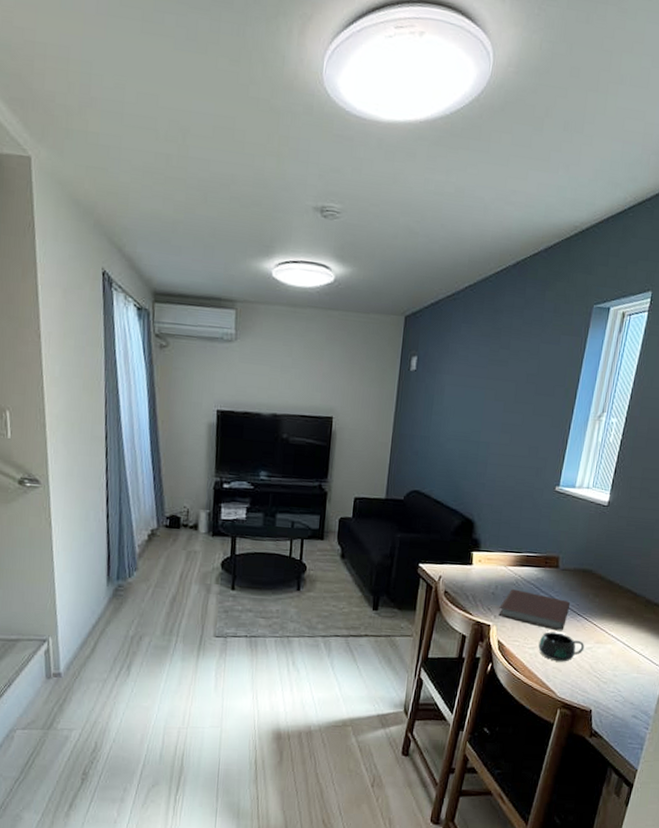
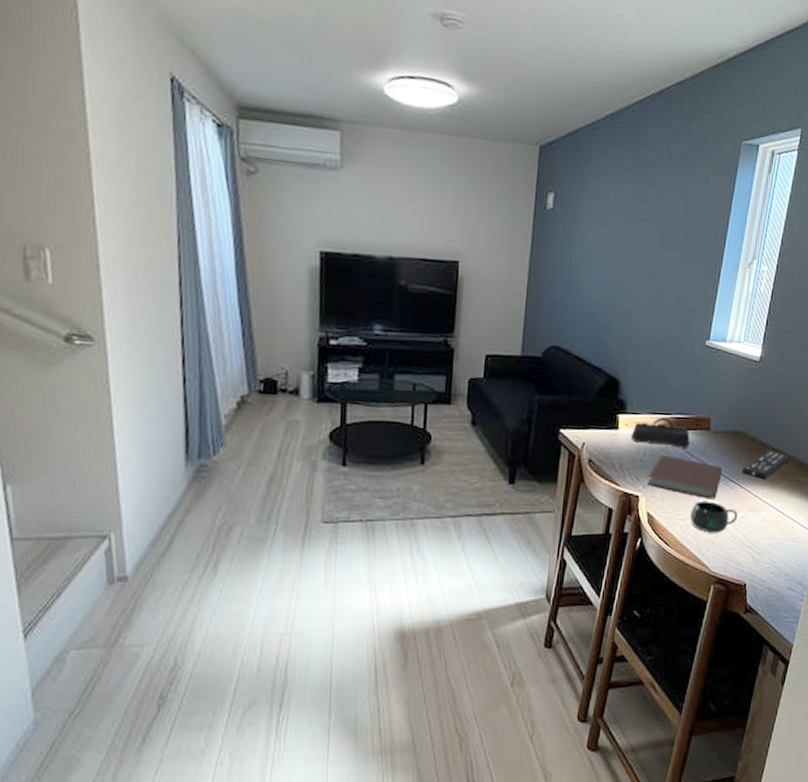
pencil case: none [483,555,539,583] -> present [630,417,690,448]
remote control: none [589,587,637,614] -> present [742,450,790,479]

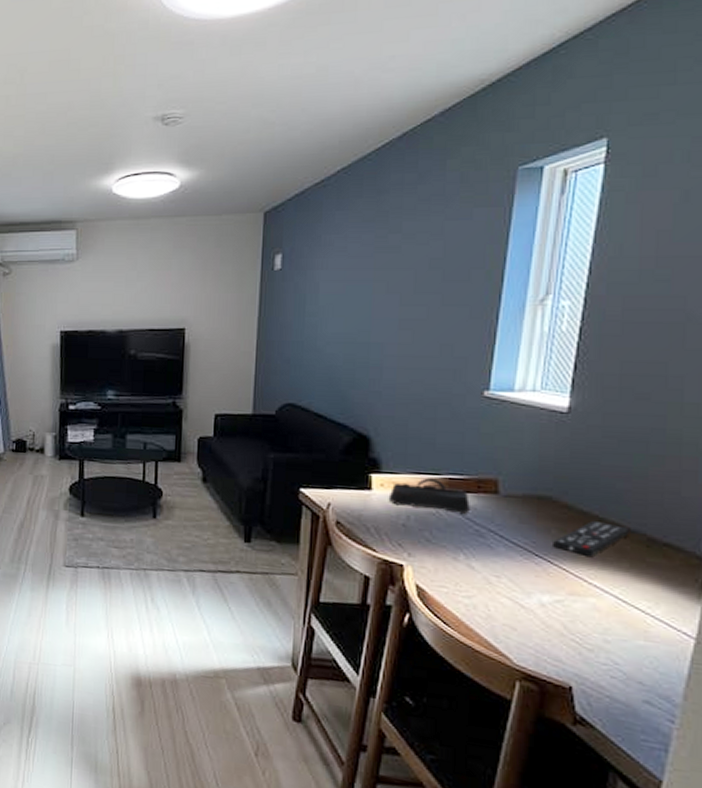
notebook: present [647,455,723,500] -> none [414,520,522,577]
mug: present [690,500,738,533] -> none [477,576,551,618]

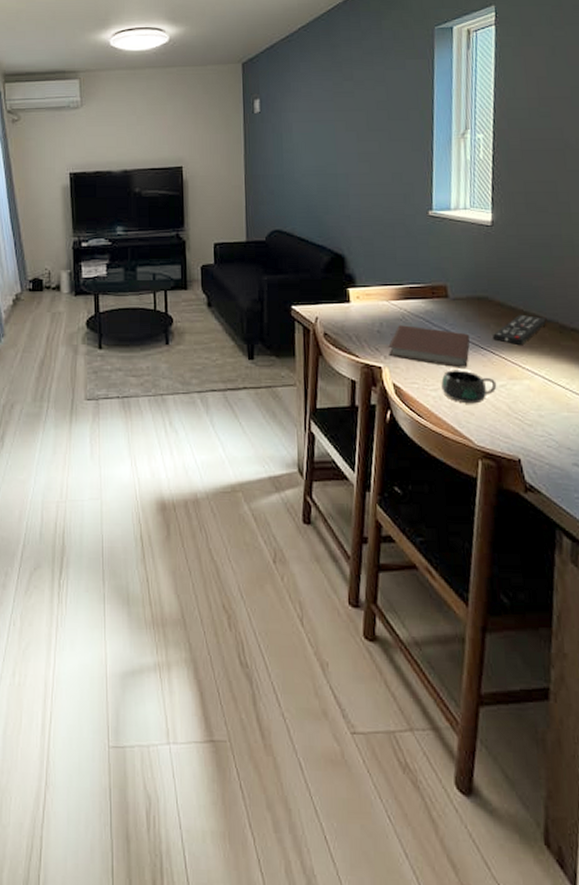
pencil case: present [388,478,470,513] -> none [364,288,428,317]
notebook: none [414,520,522,577] -> present [388,325,471,368]
mug: none [477,576,551,618] -> present [441,370,497,404]

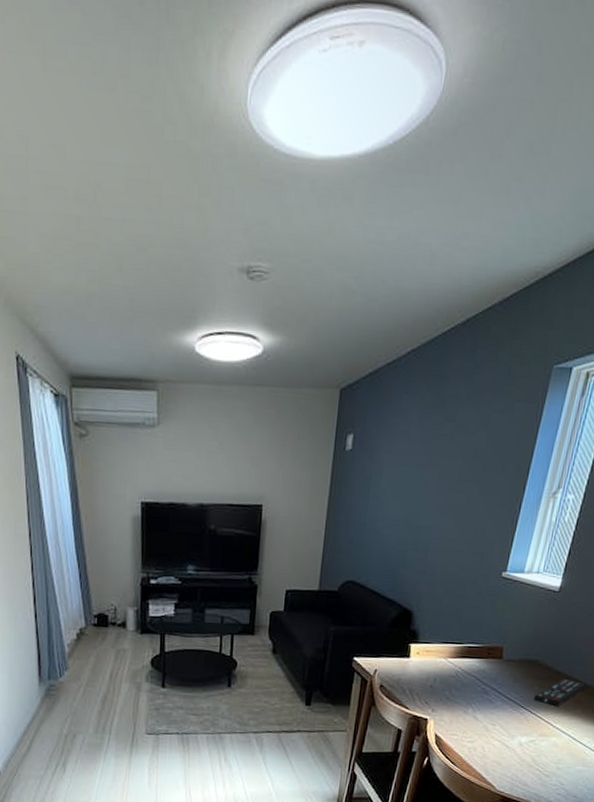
notebook: present [388,325,471,368] -> none [436,682,514,724]
mug: present [441,370,497,404] -> none [477,725,527,756]

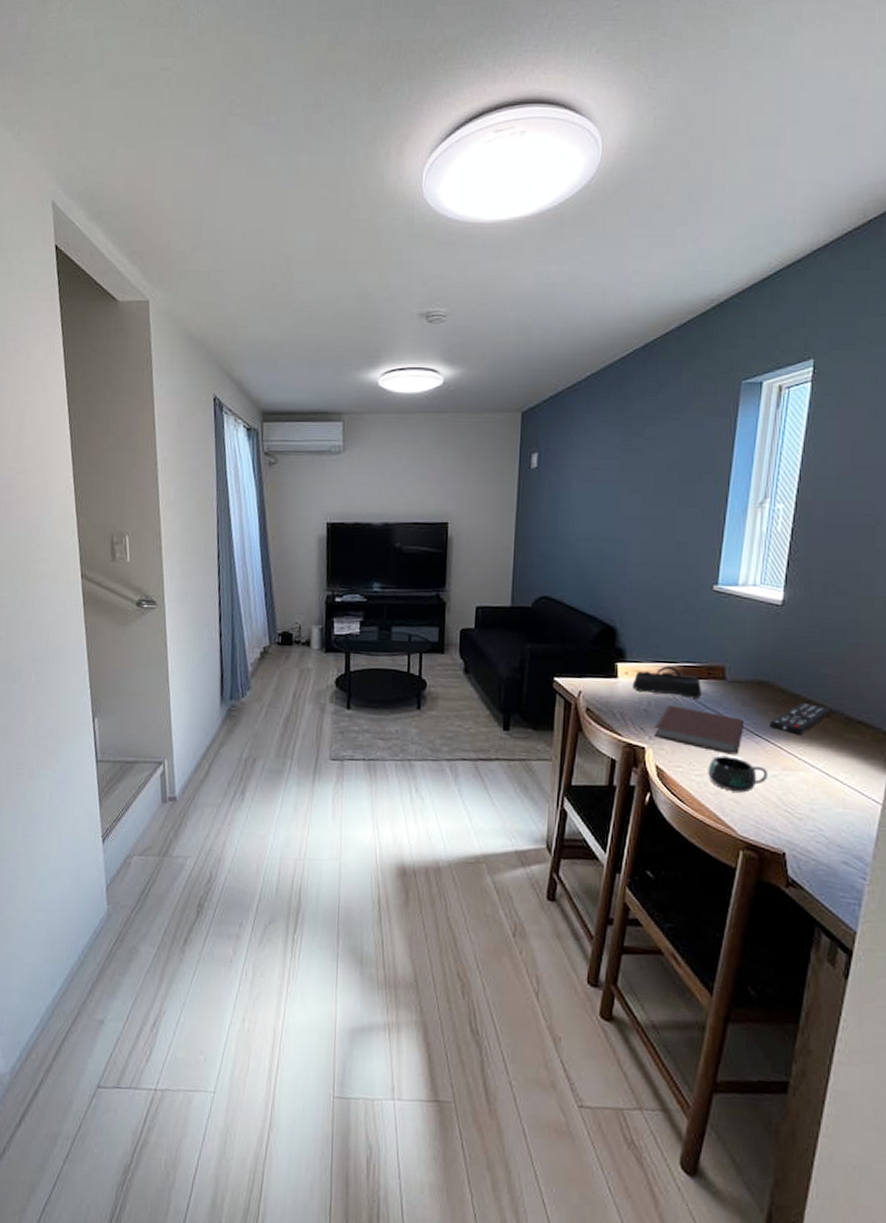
pencil case: none [421,646,481,675] -> present [632,666,702,698]
notebook: none [436,682,514,724] -> present [654,705,745,755]
mug: none [477,725,527,756] -> present [708,755,768,793]

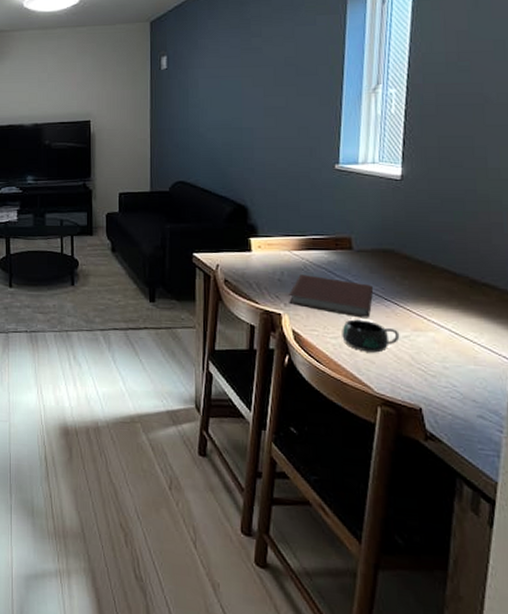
pencil case: present [632,666,702,698] -> none [265,239,331,267]
remote control: present [770,702,832,734] -> none [398,267,457,297]

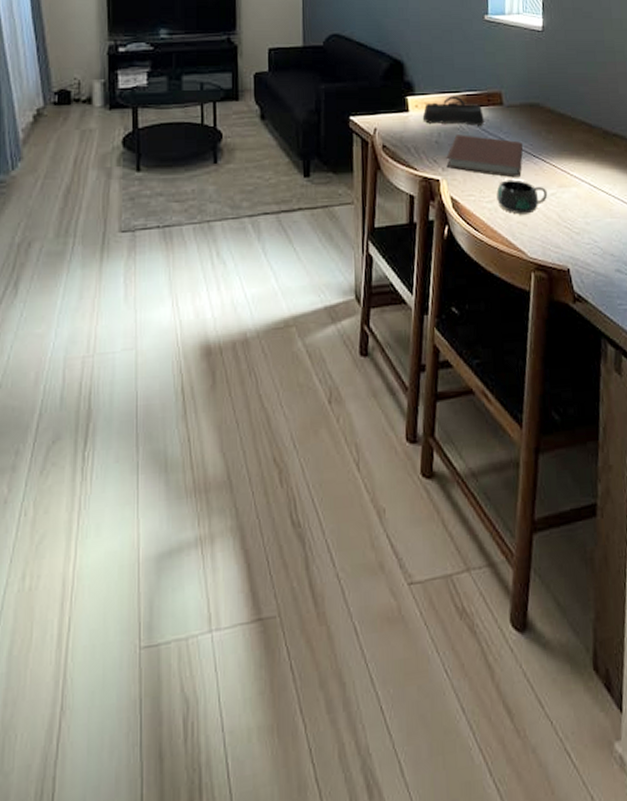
pencil case: none [265,239,331,267] -> present [422,96,484,126]

